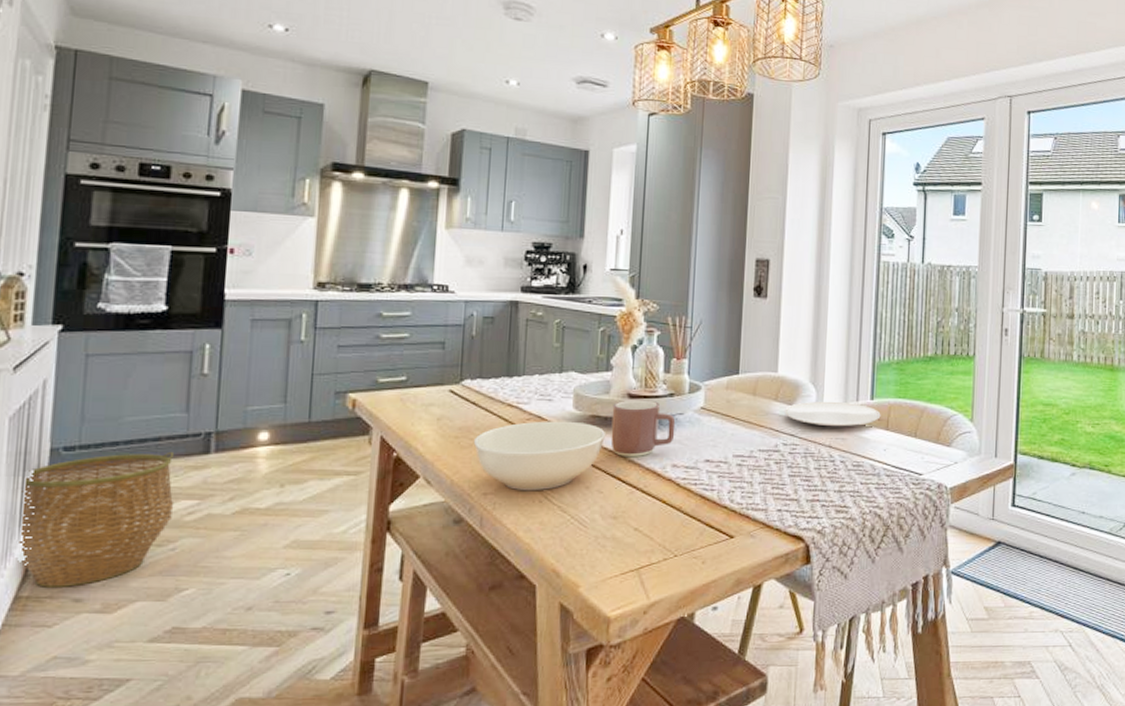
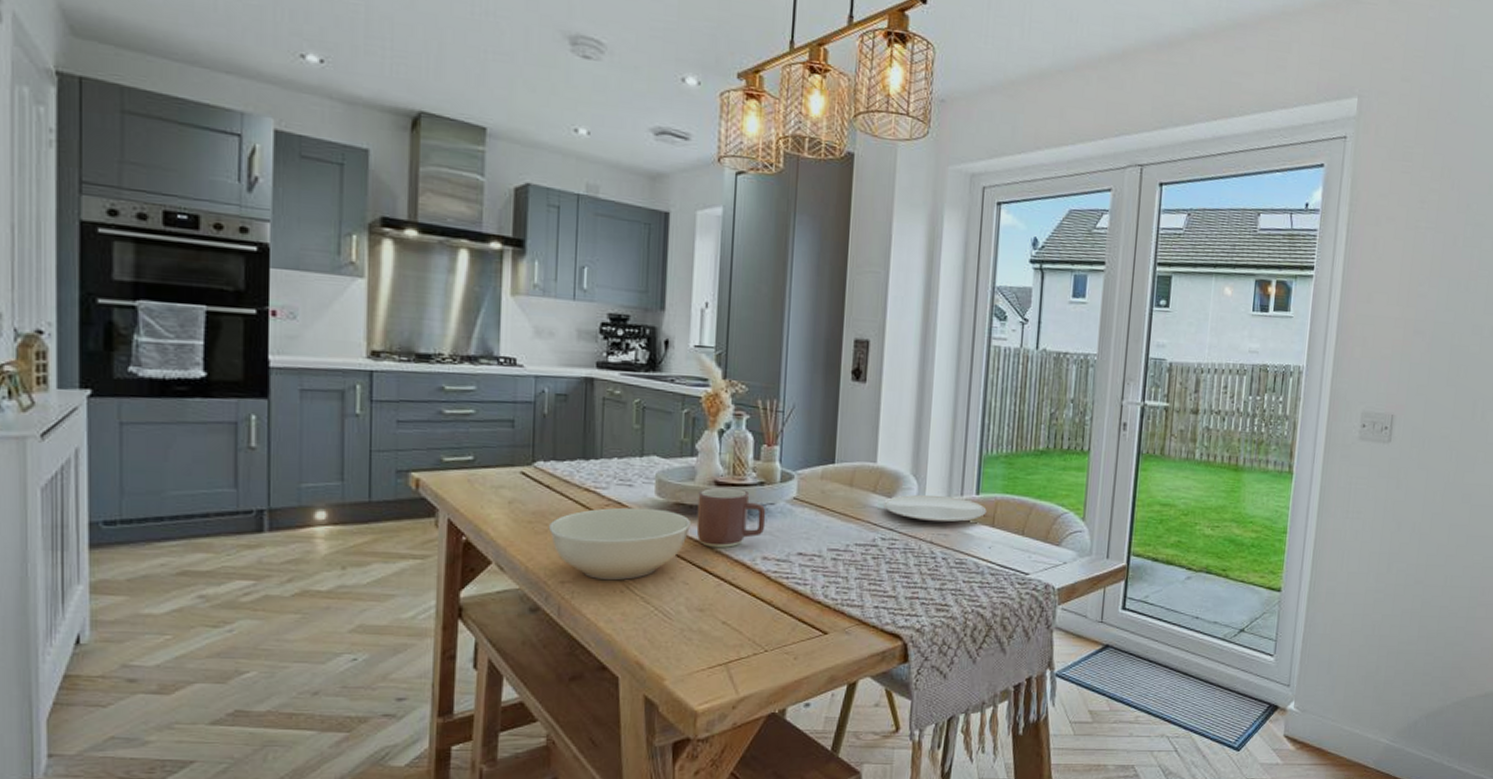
basket: present [19,451,175,587] -> none [62,528,228,667]

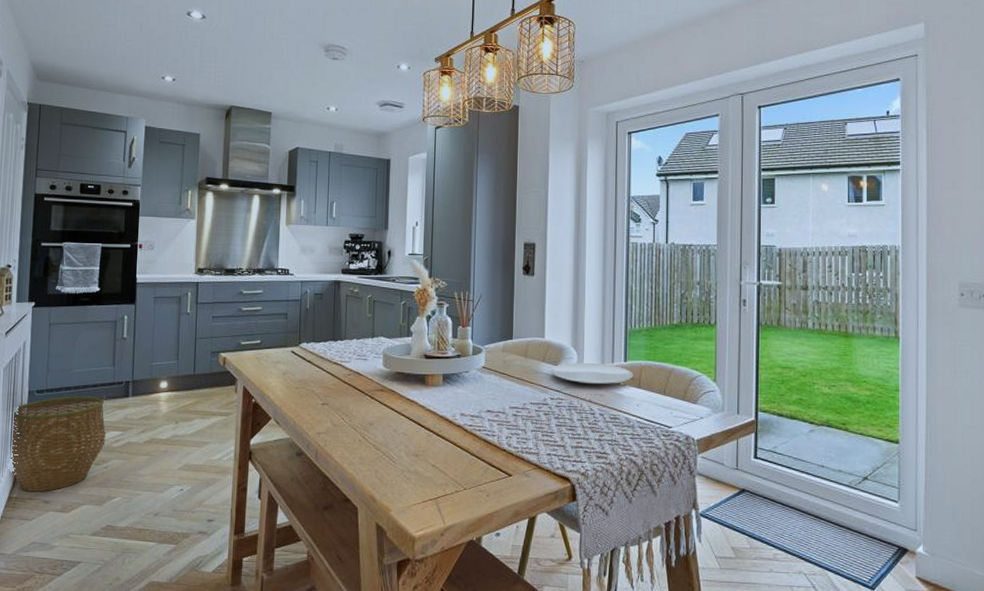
basket: none [62,528,228,667] -> present [11,395,106,492]
bowl: present [548,507,692,581] -> none [309,376,409,432]
mug: present [696,487,766,547] -> none [412,359,463,406]

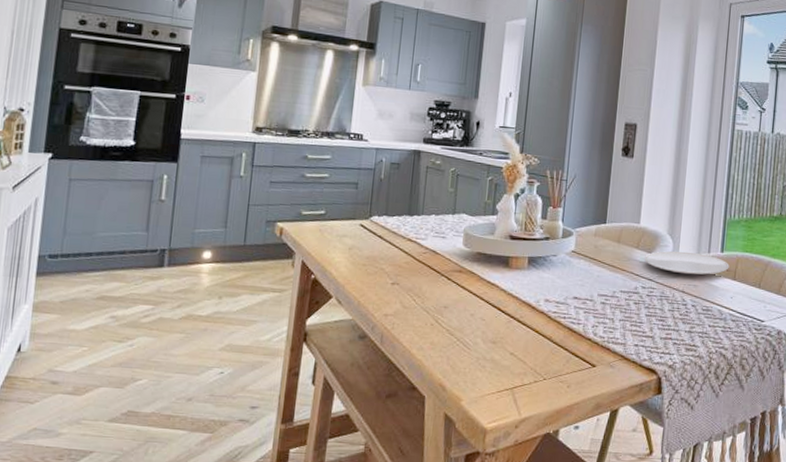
basket: present [11,395,106,492] -> none [11,263,136,371]

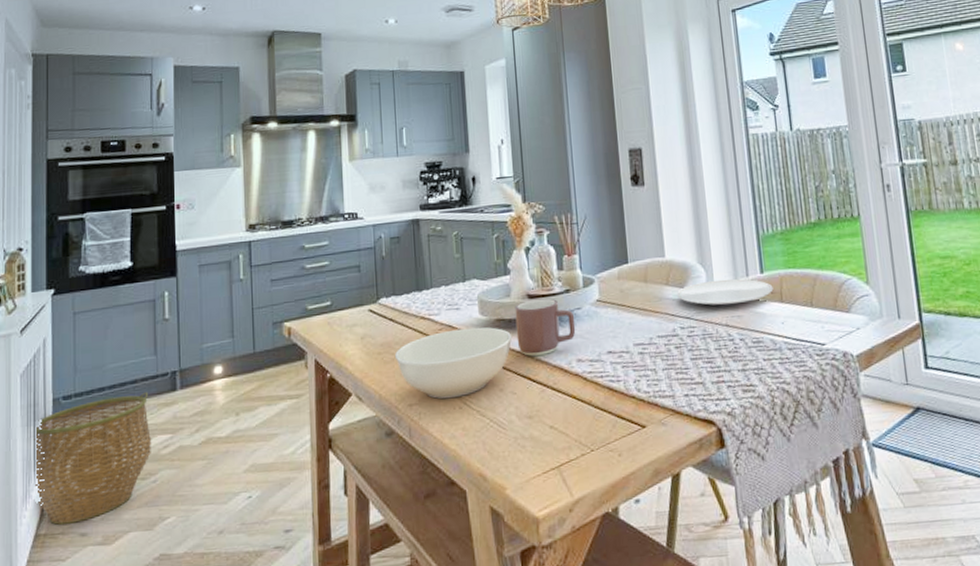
basket: none [11,263,136,371] -> present [34,391,152,525]
bowl: none [378,255,490,315] -> present [394,327,513,399]
mug: none [493,240,550,291] -> present [514,298,576,356]

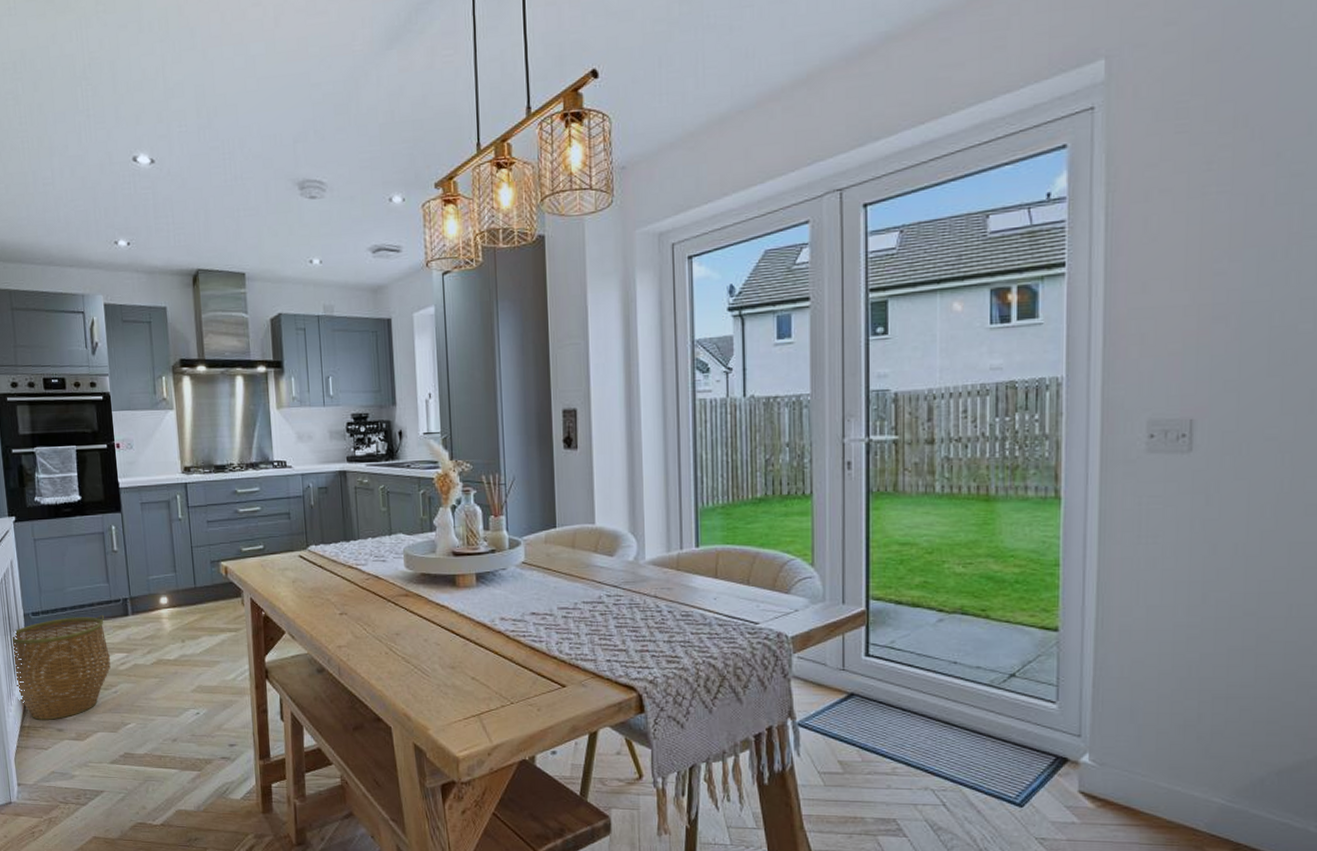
bowl: present [394,327,513,399] -> none [324,579,437,644]
mug: present [514,298,576,356] -> none [440,557,500,611]
plate: present [677,278,774,306] -> none [606,550,708,577]

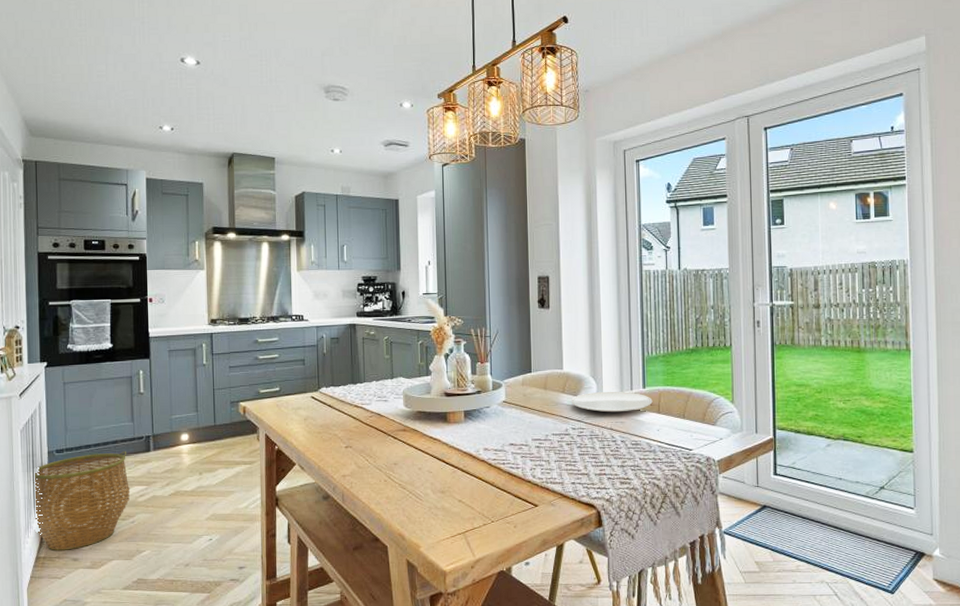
plate: none [606,550,708,577] -> present [571,391,653,413]

